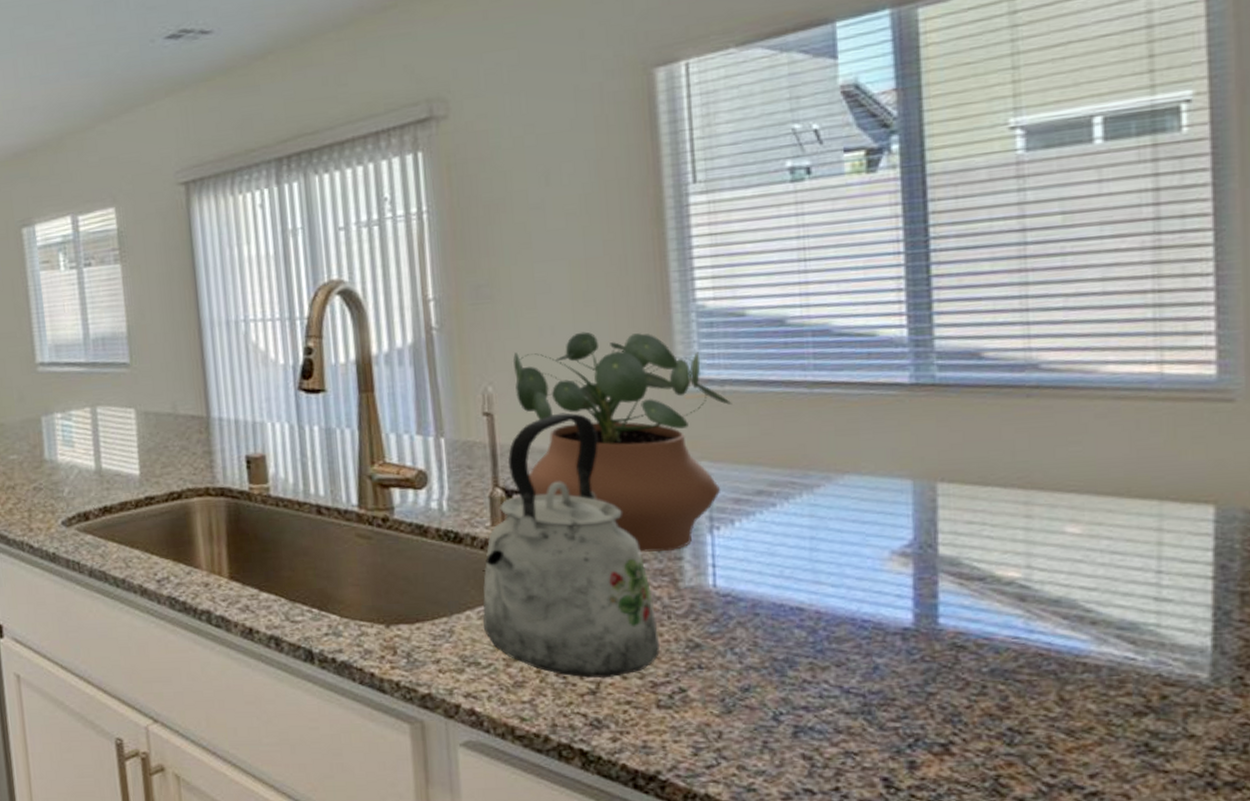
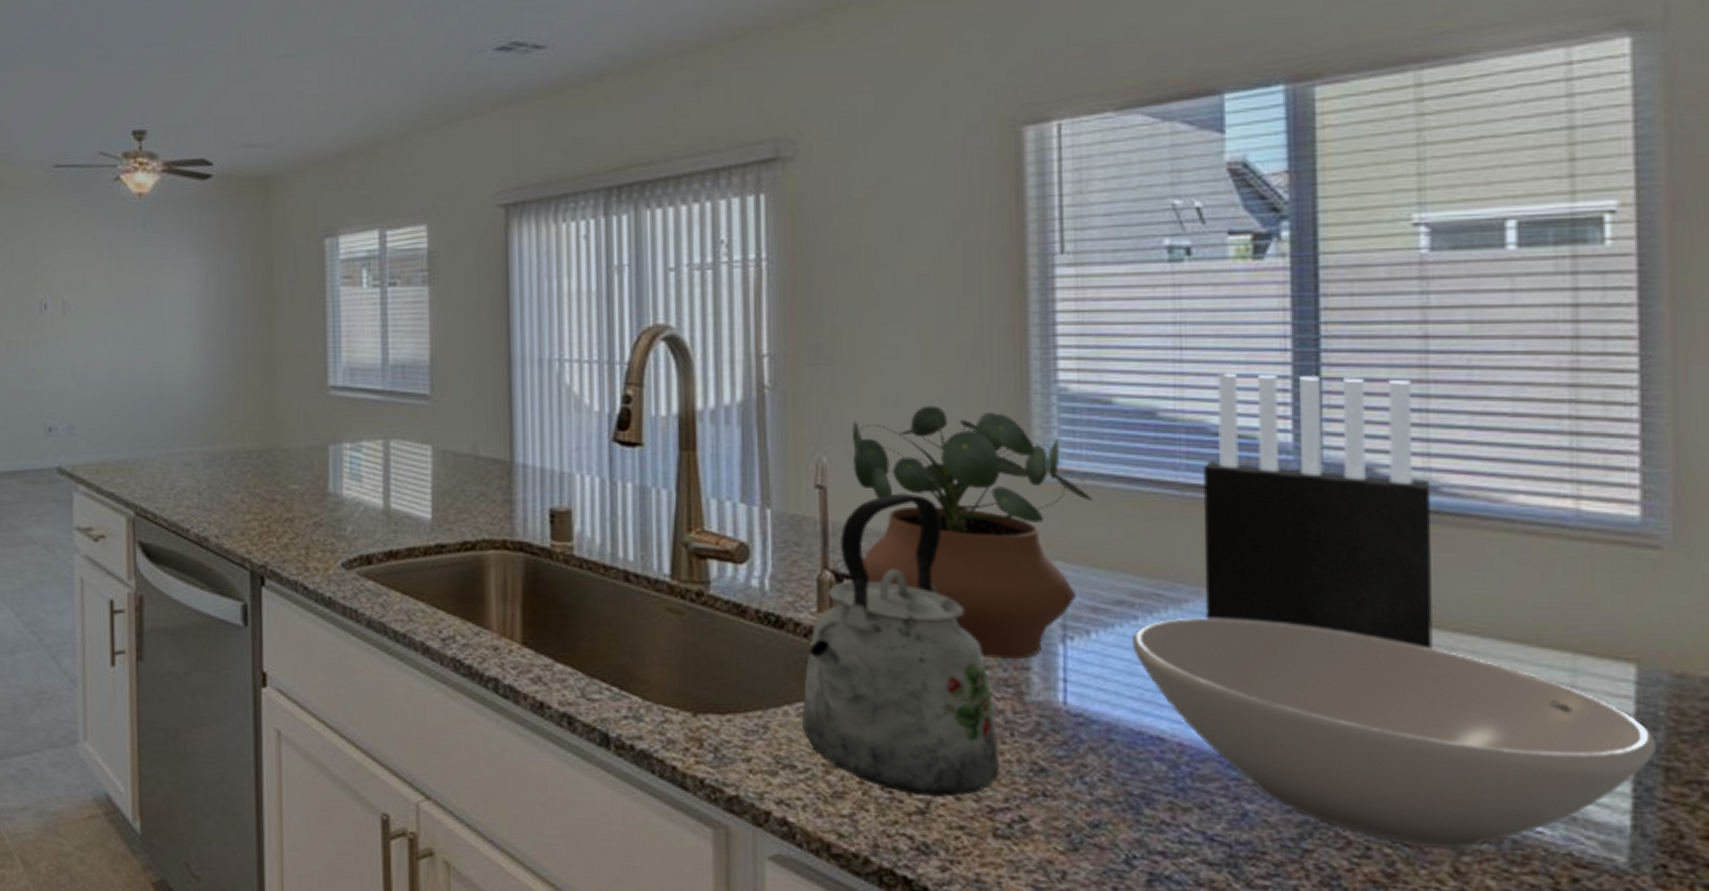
bowl: none [772,497,1232,681] -> present [1133,617,1656,849]
knife block: none [829,270,1037,509] -> present [1203,372,1434,649]

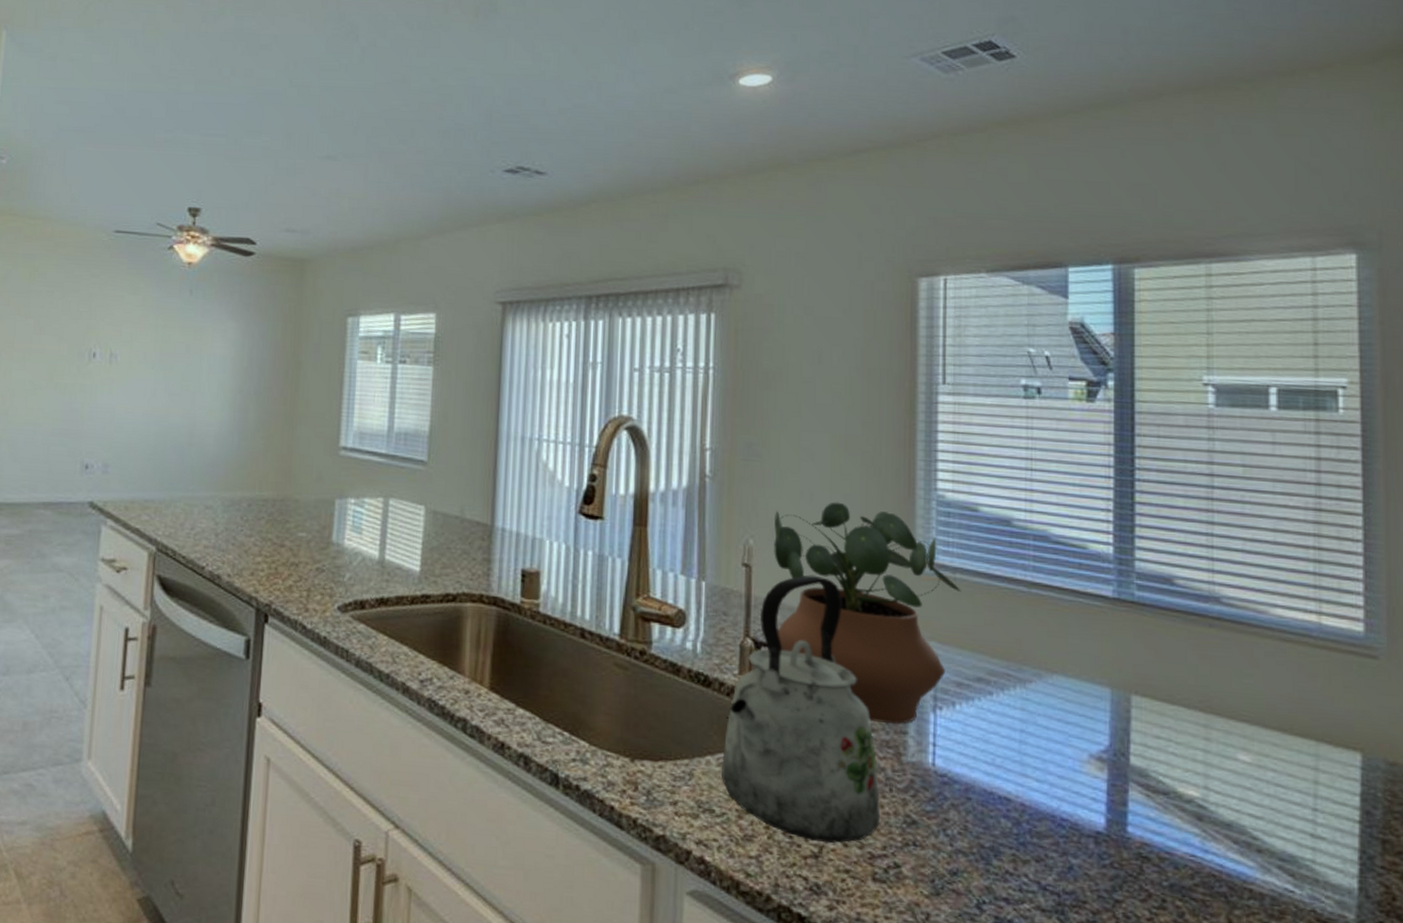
bowl: present [1133,617,1656,849] -> none [988,696,1376,904]
knife block: present [1203,372,1434,649] -> none [1044,492,1215,732]

